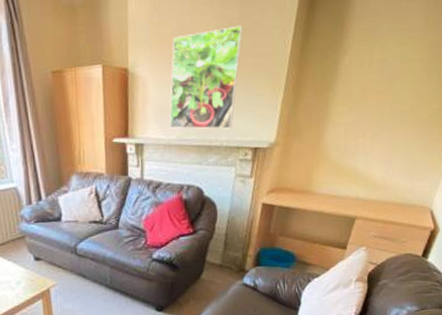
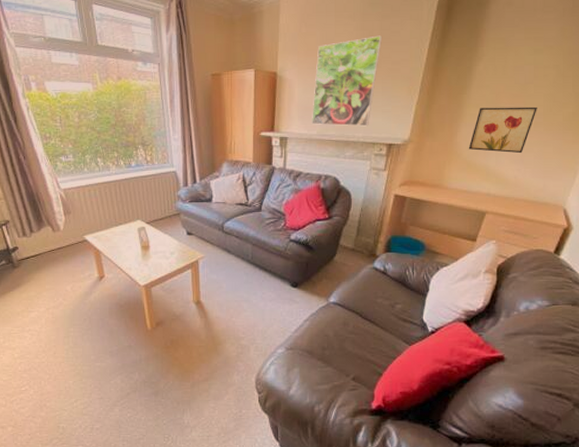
wall art: none [336,103,404,154] -> present [468,106,537,154]

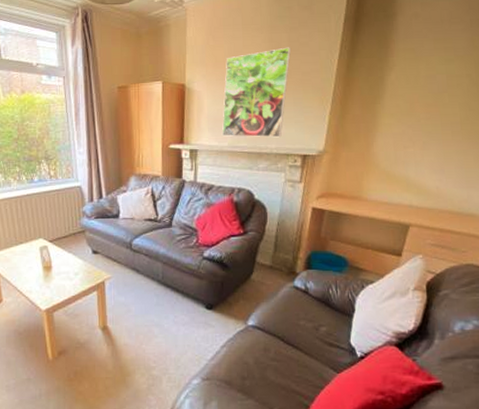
wall art: present [468,106,537,154] -> none [386,115,454,163]

